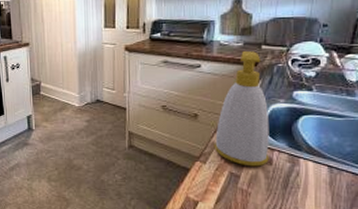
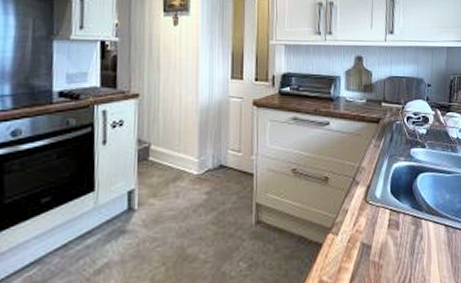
soap bottle: present [214,50,270,167] -> none [345,107,396,234]

